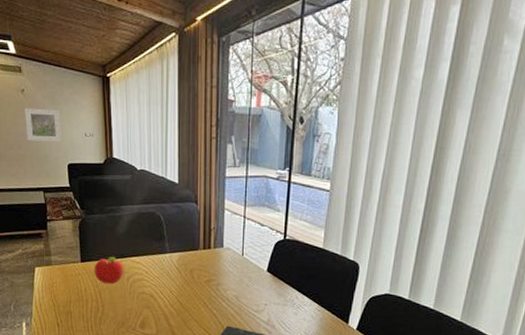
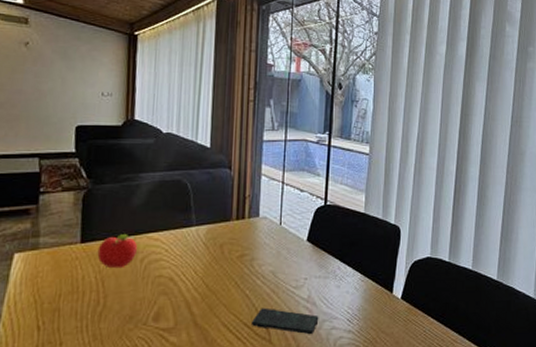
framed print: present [25,108,62,141] -> none [25,62,73,101]

